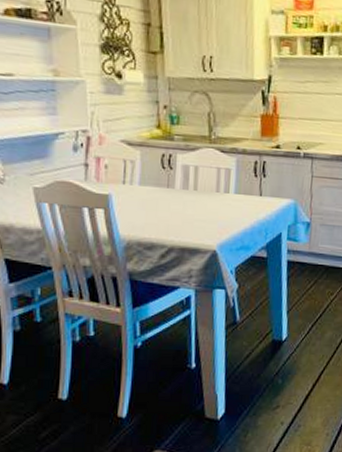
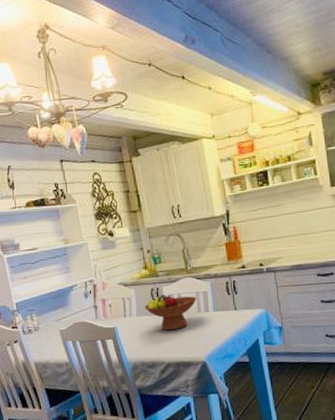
fruit bowl: none [150,163,217,209] -> present [144,294,197,331]

